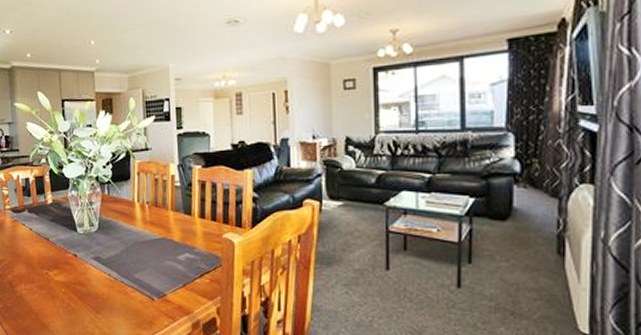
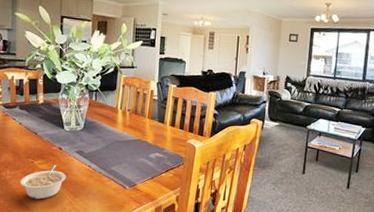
legume: none [36,275,85,317] -> present [20,165,66,199]

